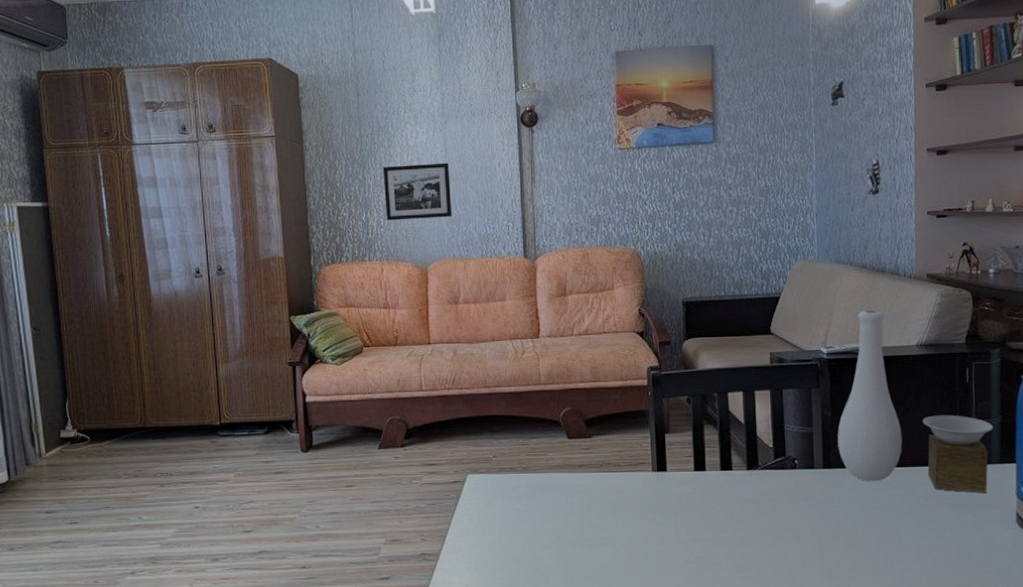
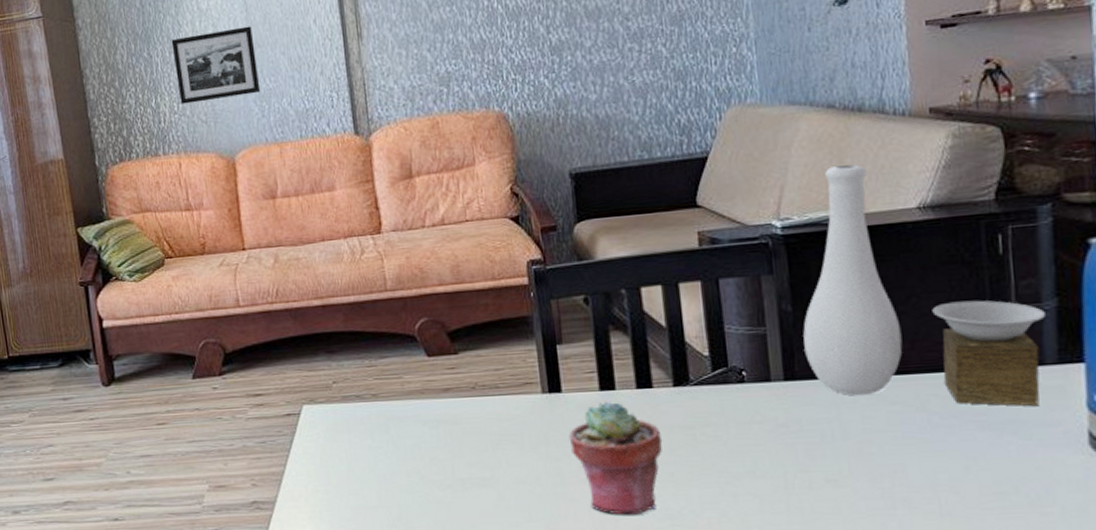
potted succulent: none [670,479,737,569] -> present [568,401,663,515]

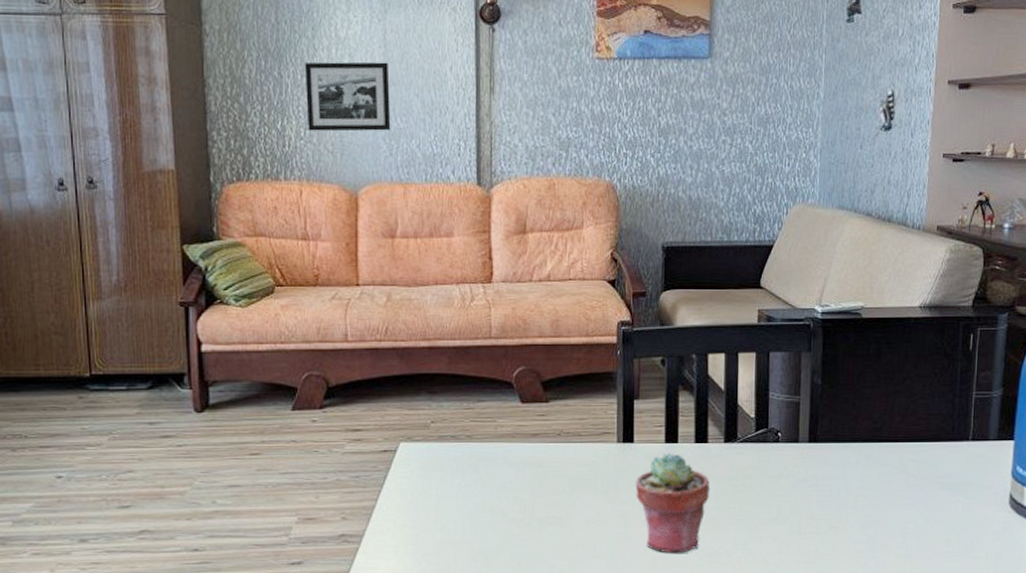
vase: present [803,164,1045,407] -> none [826,266,994,473]

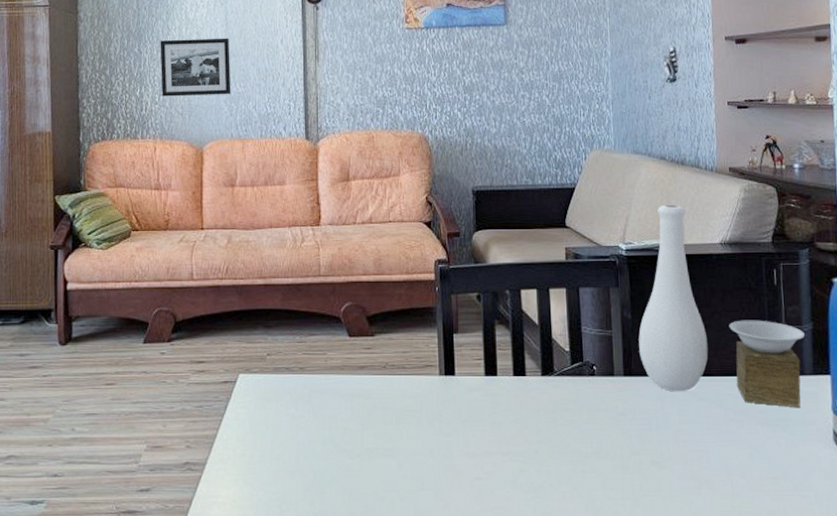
potted succulent: present [635,452,711,553] -> none [458,385,531,487]
vase: none [826,266,994,473] -> present [638,205,805,408]

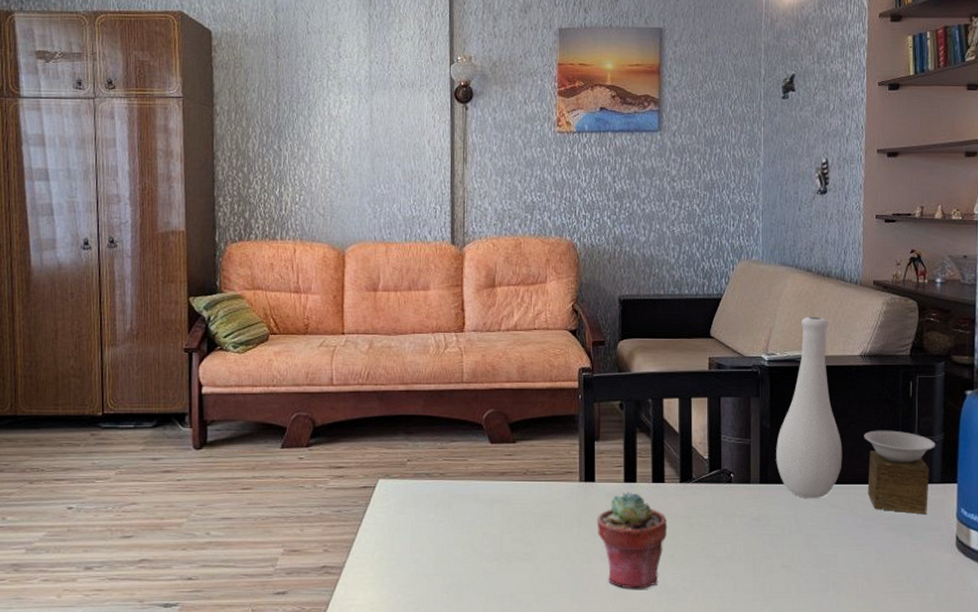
picture frame: present [160,38,231,97] -> none [301,136,375,197]
potted succulent: none [458,385,531,487] -> present [597,492,668,589]

